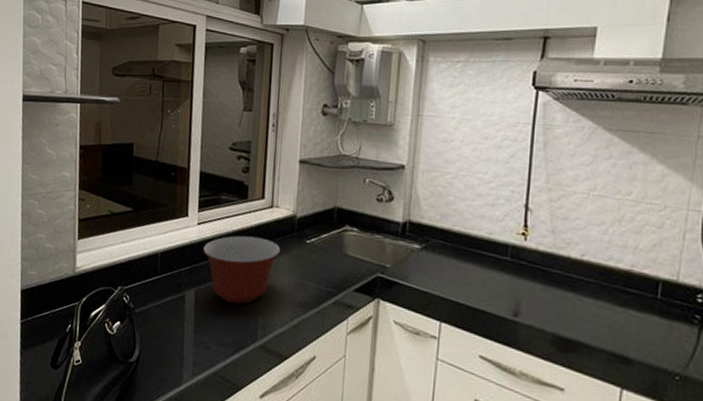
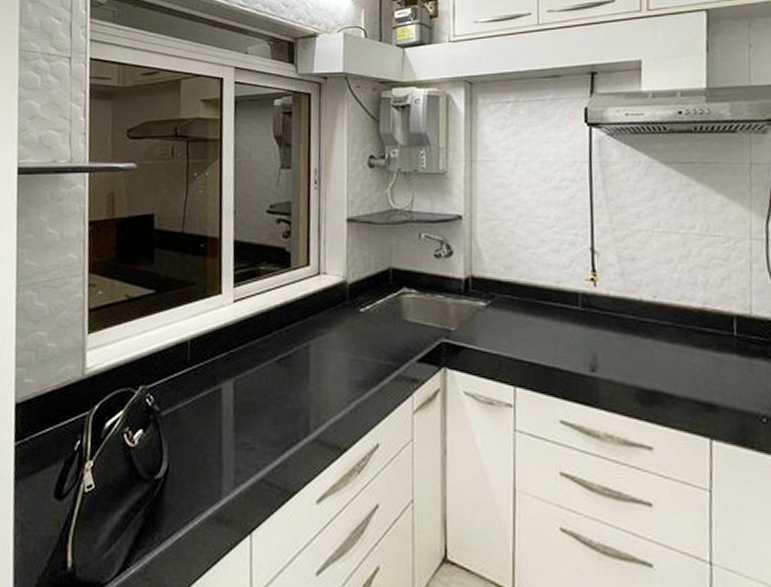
mixing bowl: present [203,235,281,304] -> none [241,310,332,391]

